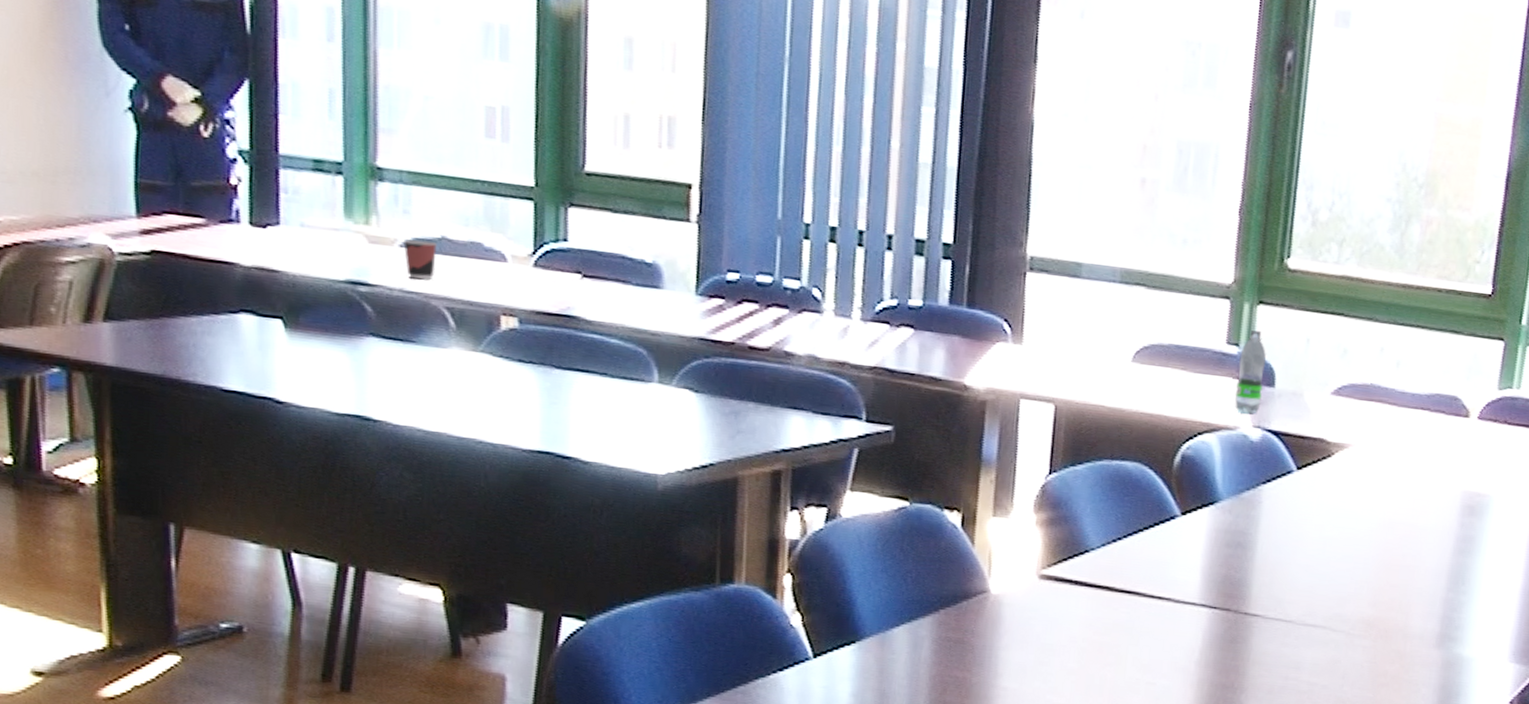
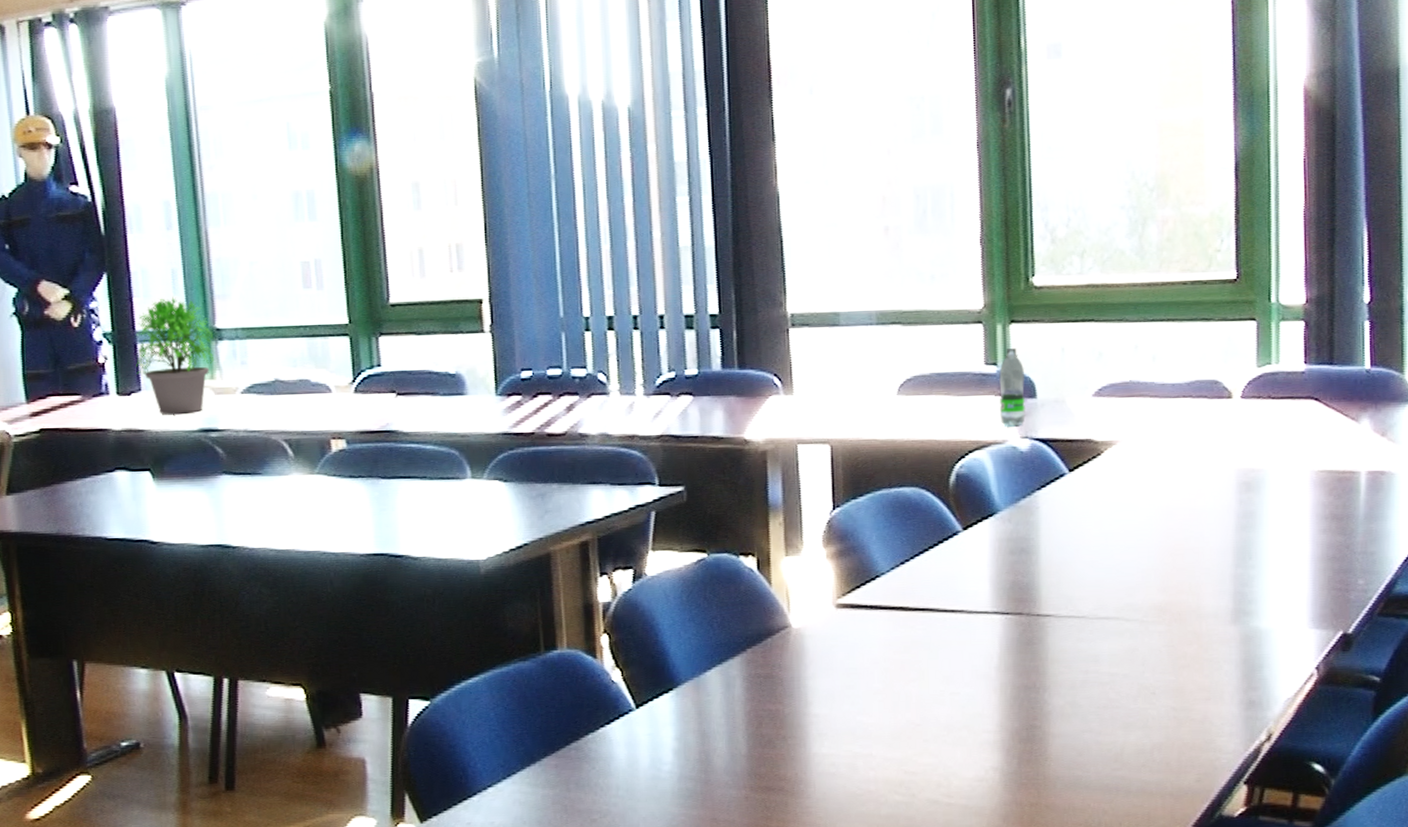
potted plant: none [275,120,372,260] -> present [136,296,215,414]
cup: present [403,239,437,280] -> none [244,384,272,419]

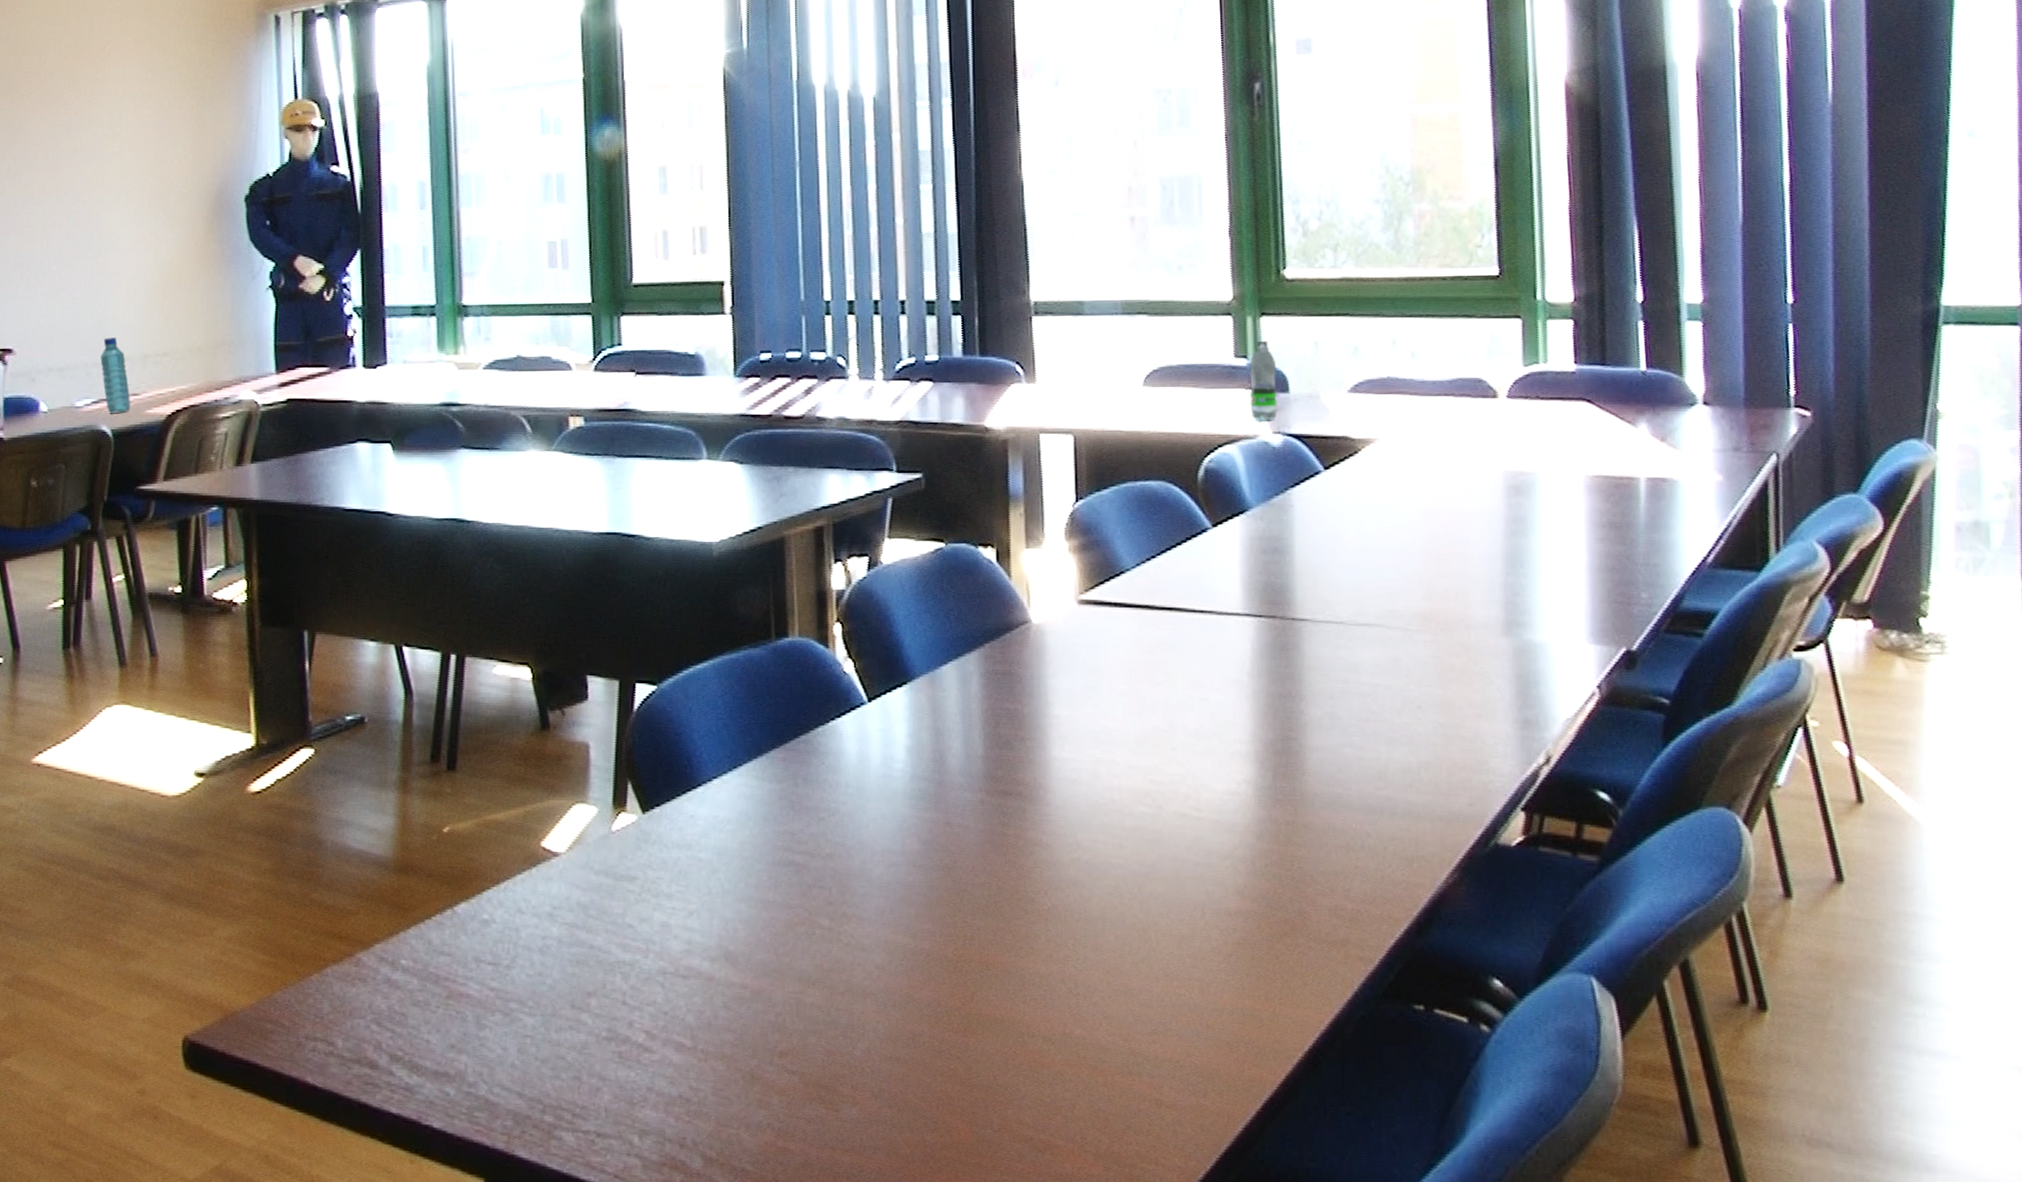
potted plant: present [136,296,215,414] -> none [383,273,459,388]

